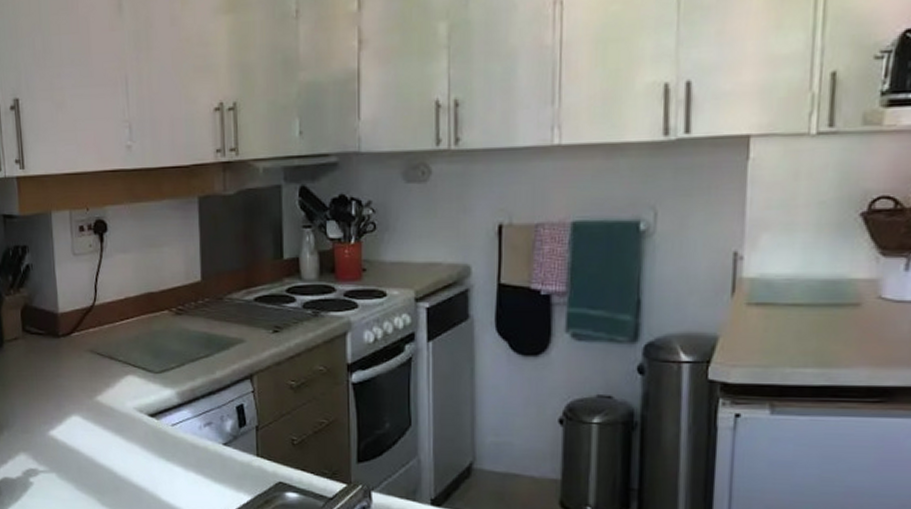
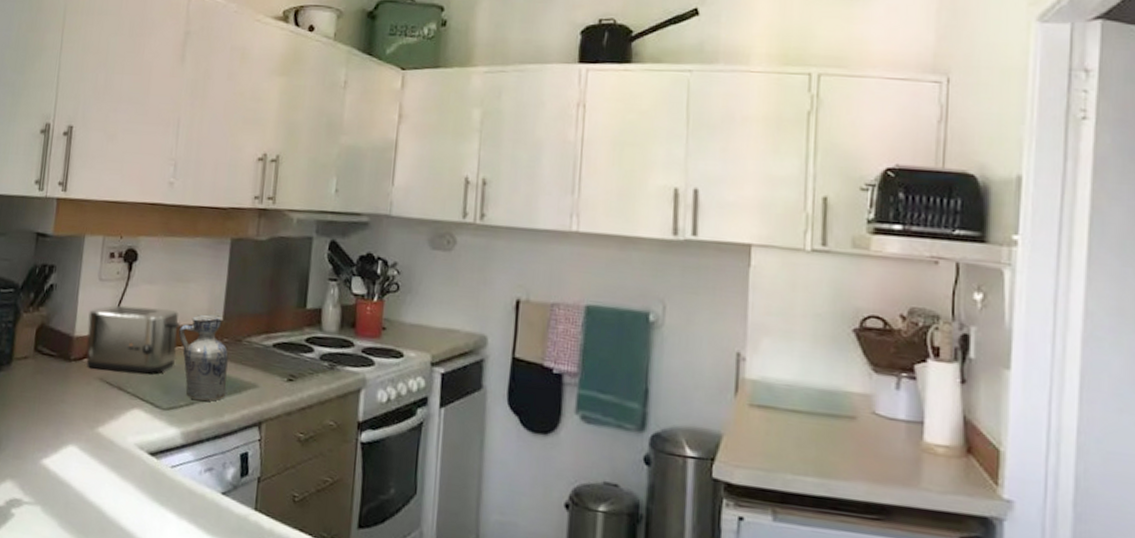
toaster: none [69,275,161,342] -> present [85,305,180,375]
ceramic jug: none [160,276,214,361] -> present [178,314,229,402]

